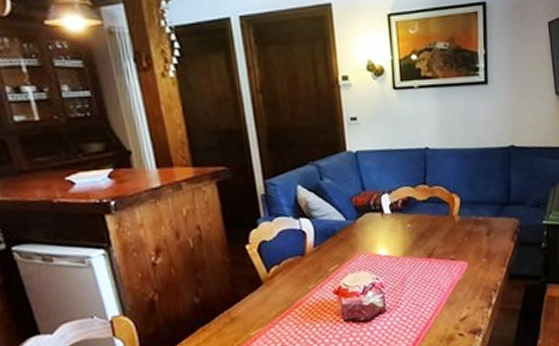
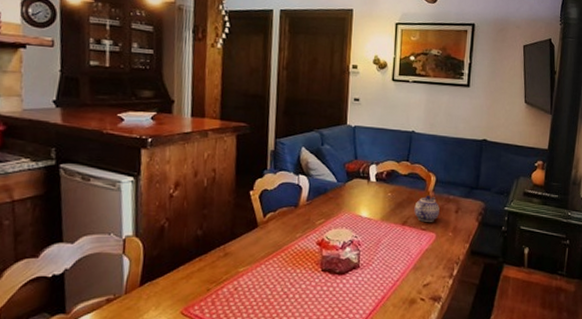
teapot: none [439,220,469,251] -> present [414,195,440,222]

